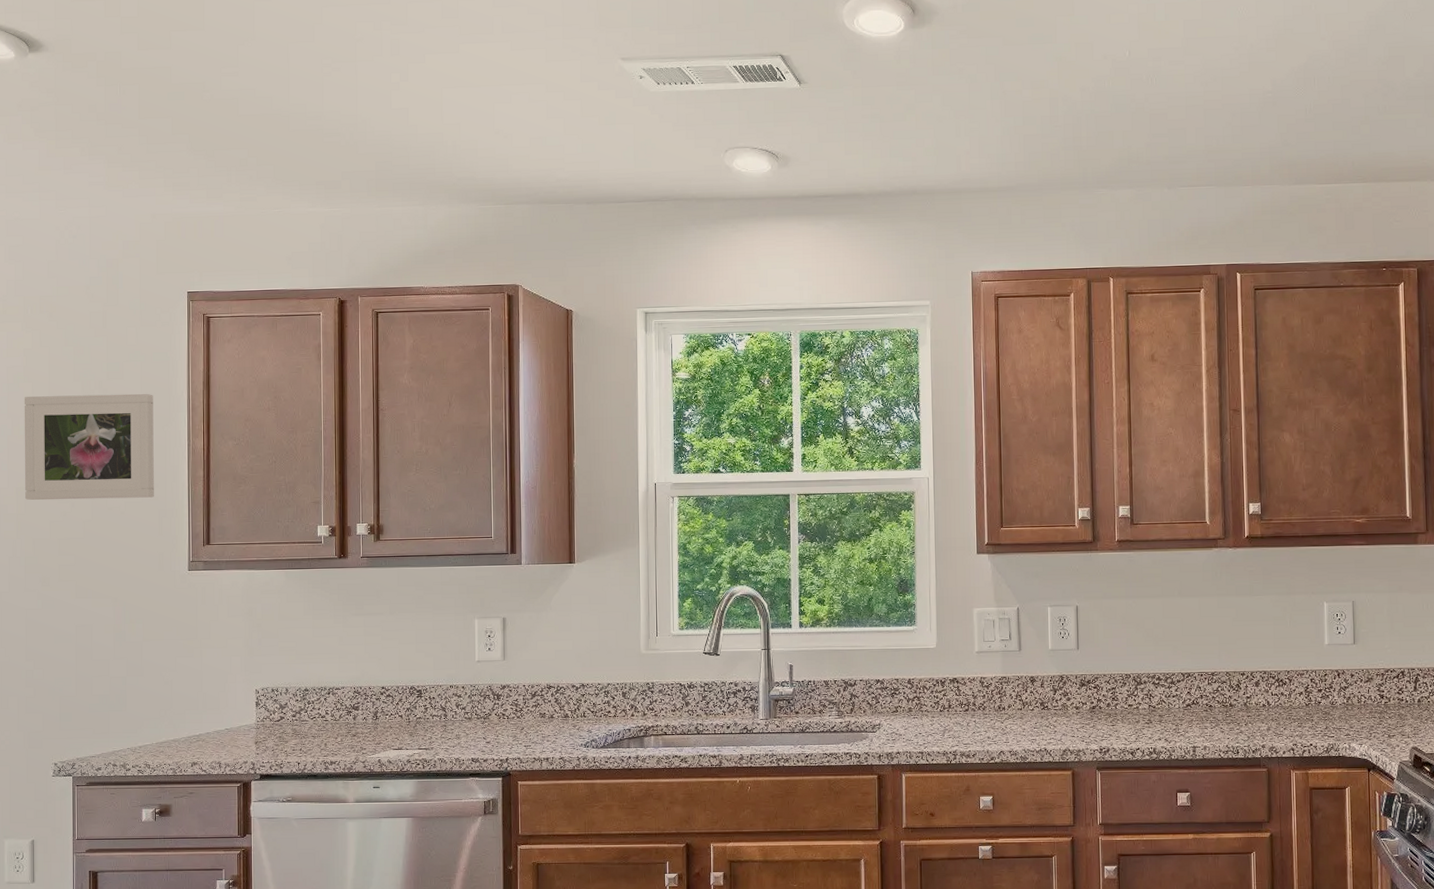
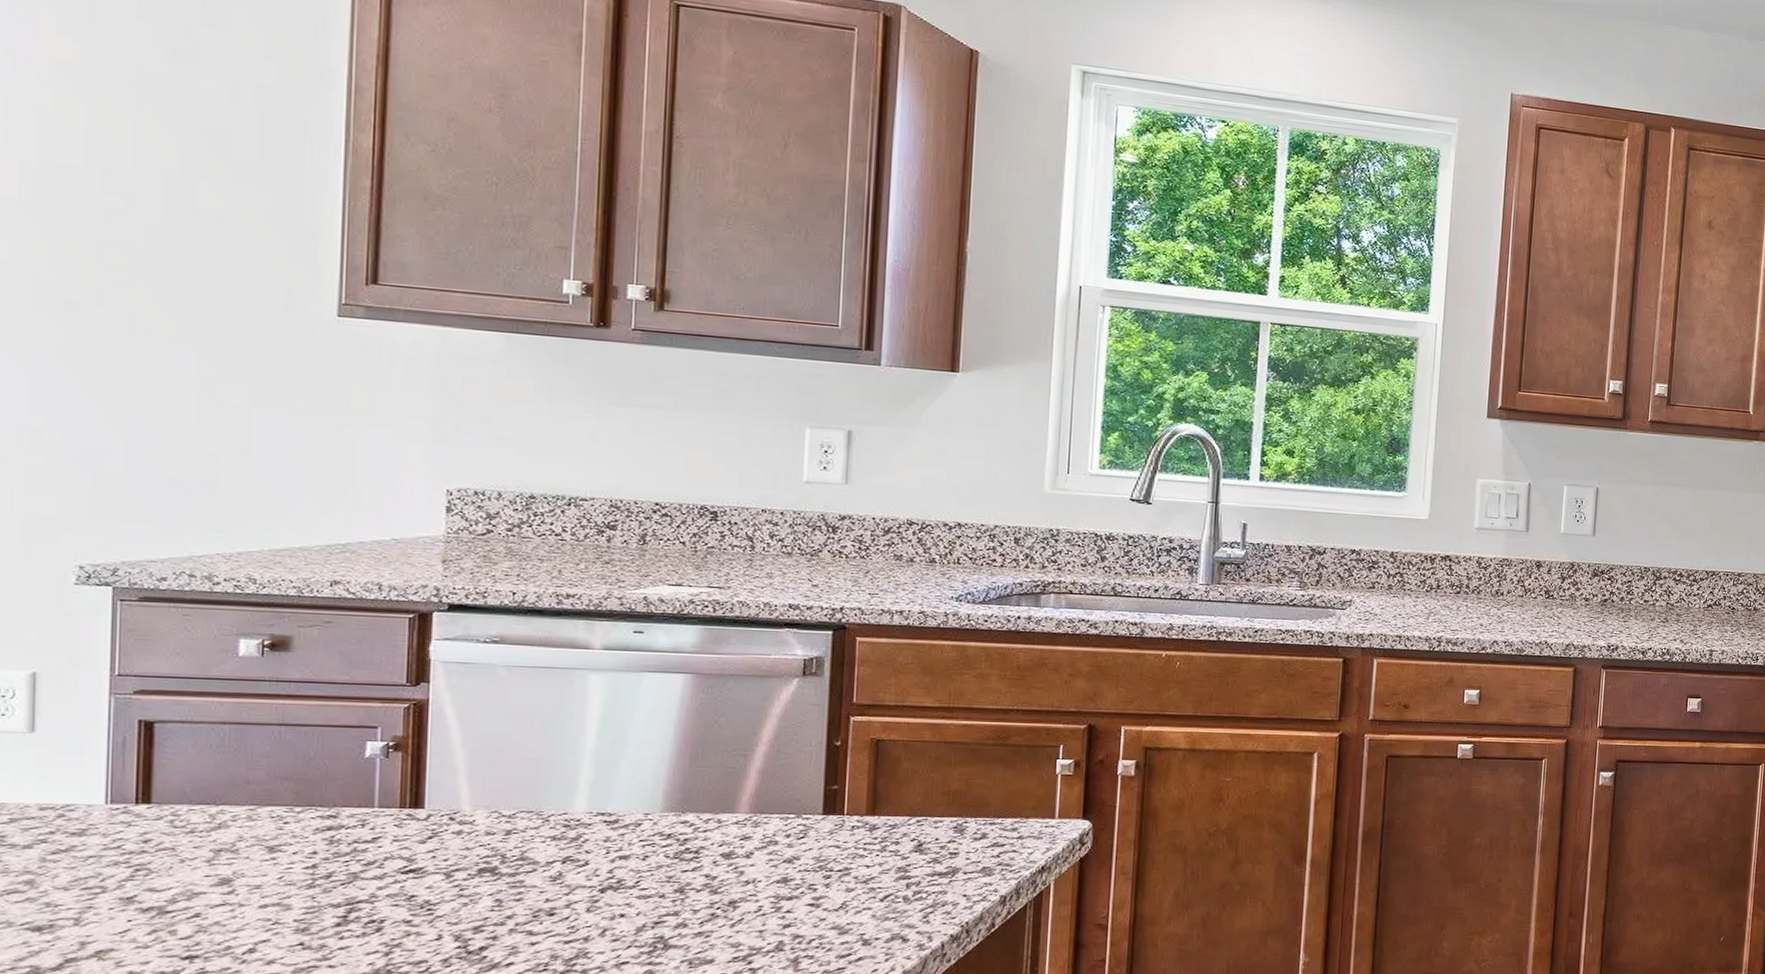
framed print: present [24,393,154,500] -> none [36,28,286,207]

